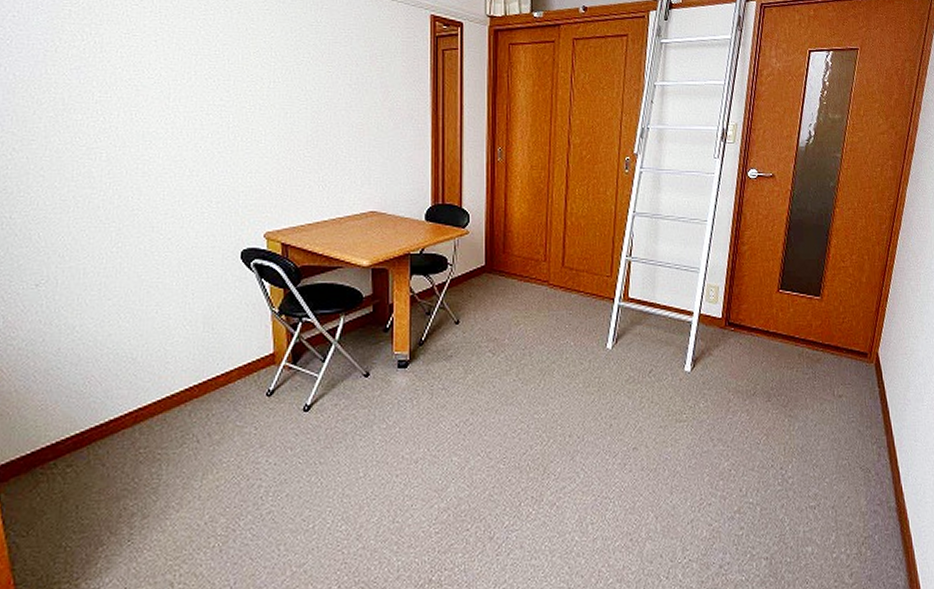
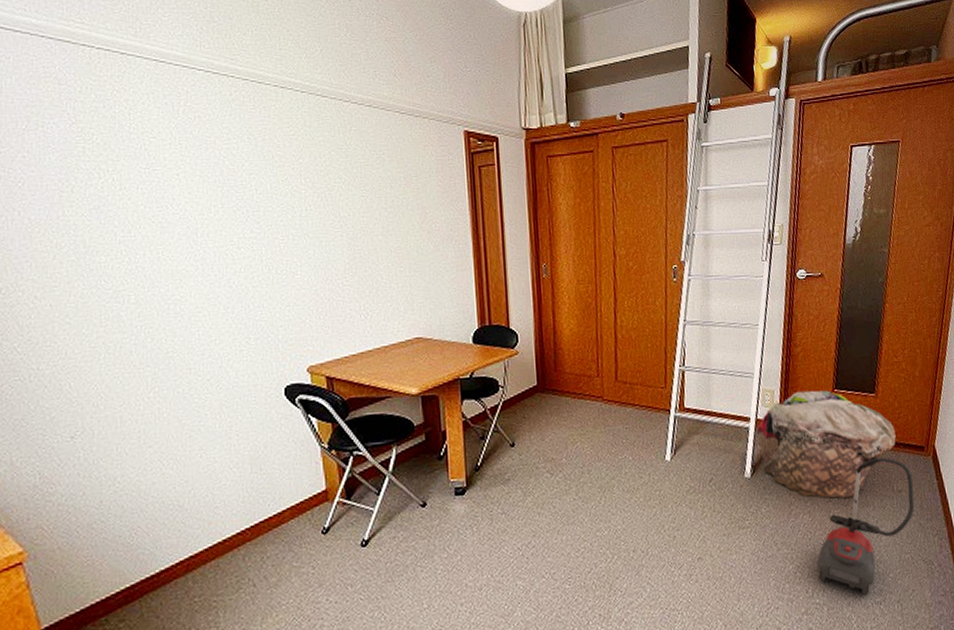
laundry basket: none [698,289,839,400] -> present [756,390,896,499]
vacuum cleaner: none [752,360,855,499] -> present [817,457,915,596]

